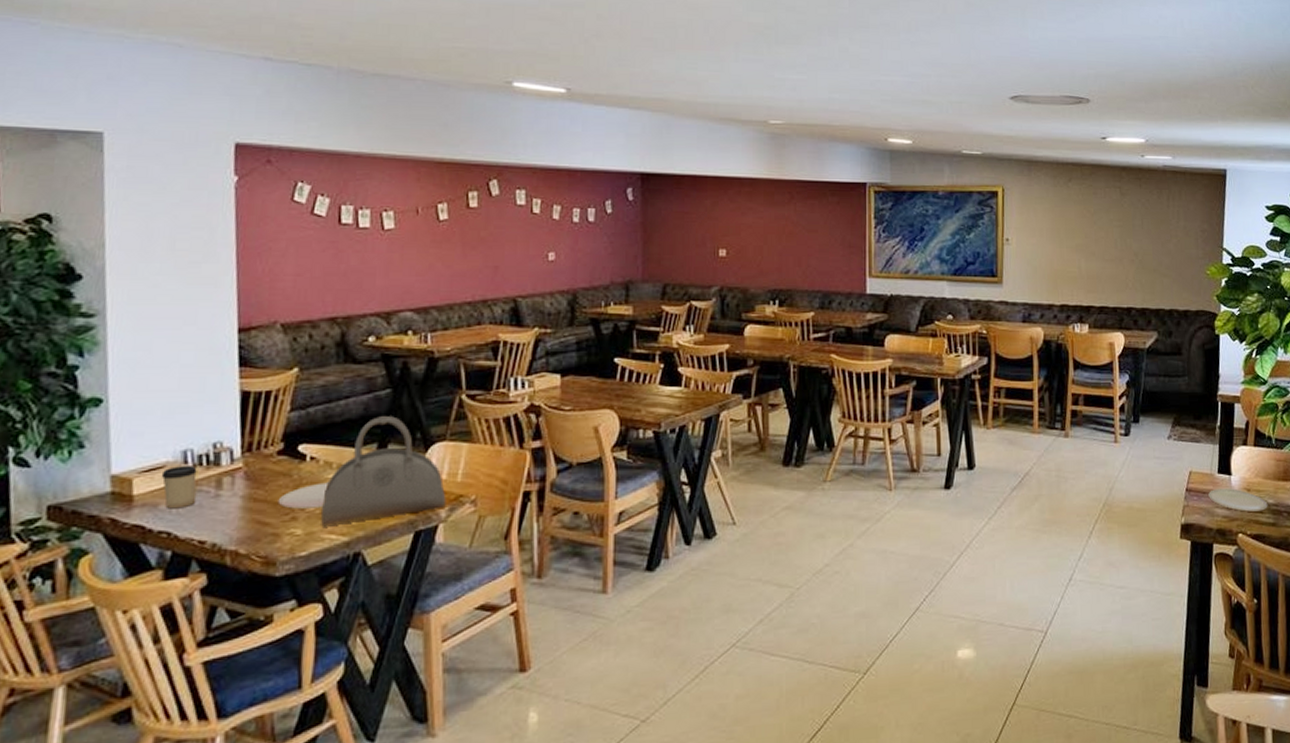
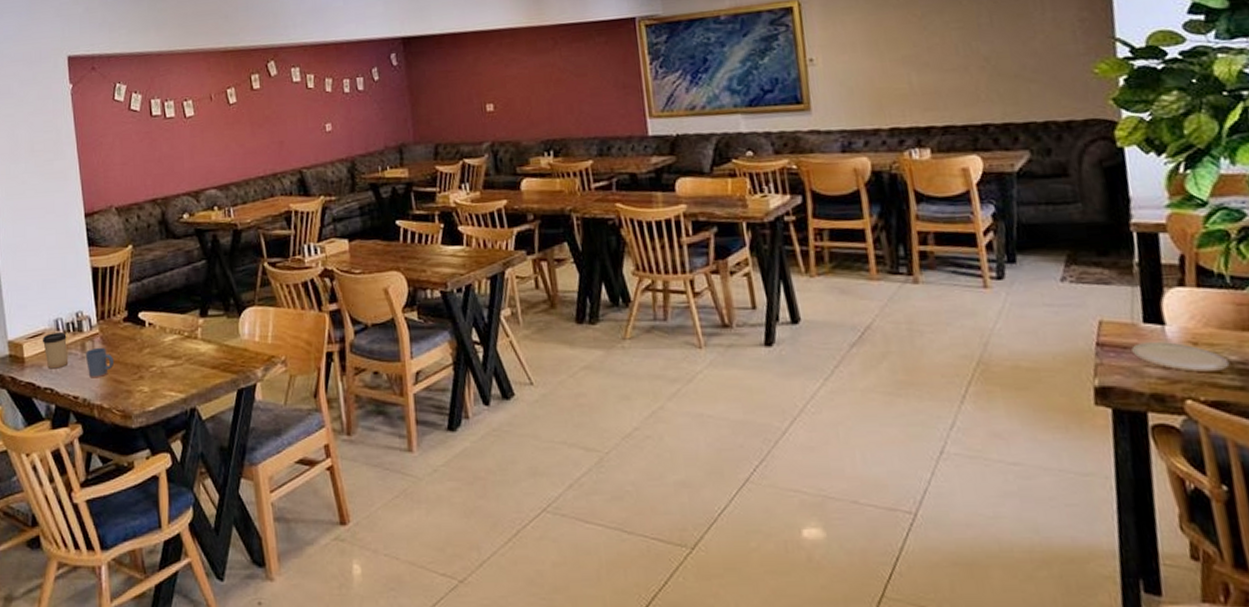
mug: none [220,483,260,520] -> present [85,347,115,378]
plate: present [278,482,329,509] -> none [128,345,165,369]
handbag: present [321,416,446,527] -> none [161,285,261,385]

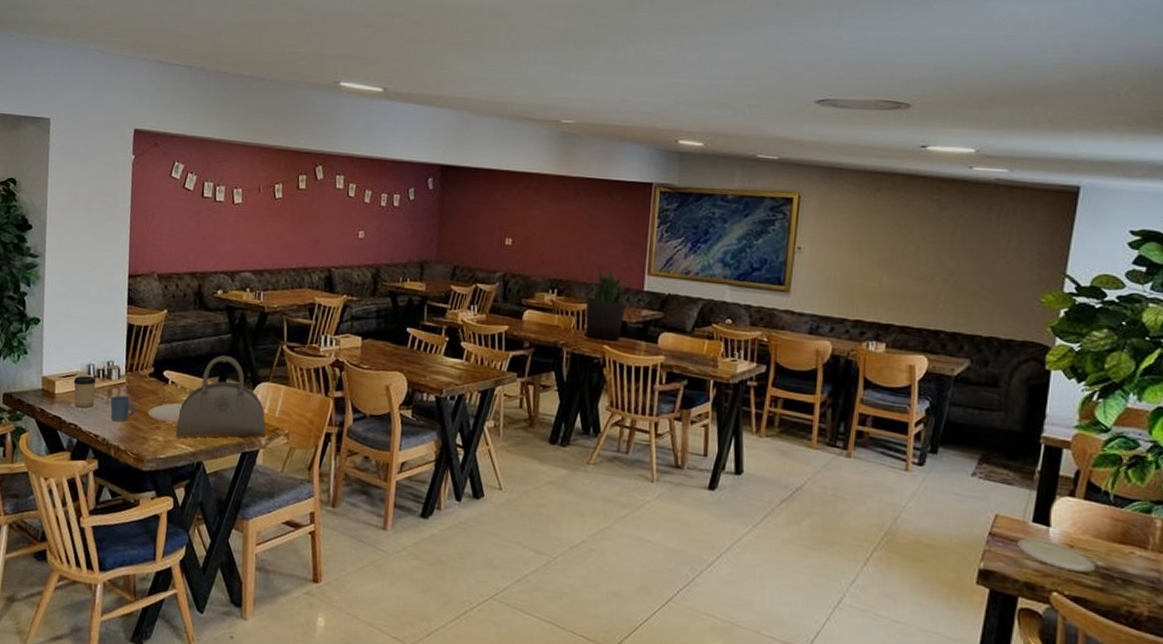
plate: none [128,345,165,369] -> present [147,402,183,423]
handbag: none [161,285,261,385] -> present [176,355,267,438]
planter: none [586,117,634,200] -> present [584,266,628,342]

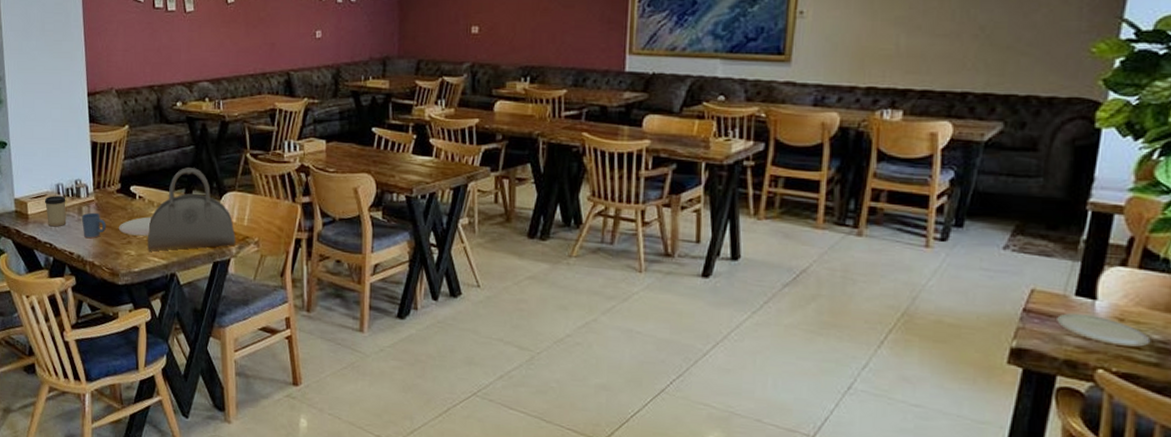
planter: present [584,266,628,342] -> none [561,48,607,129]

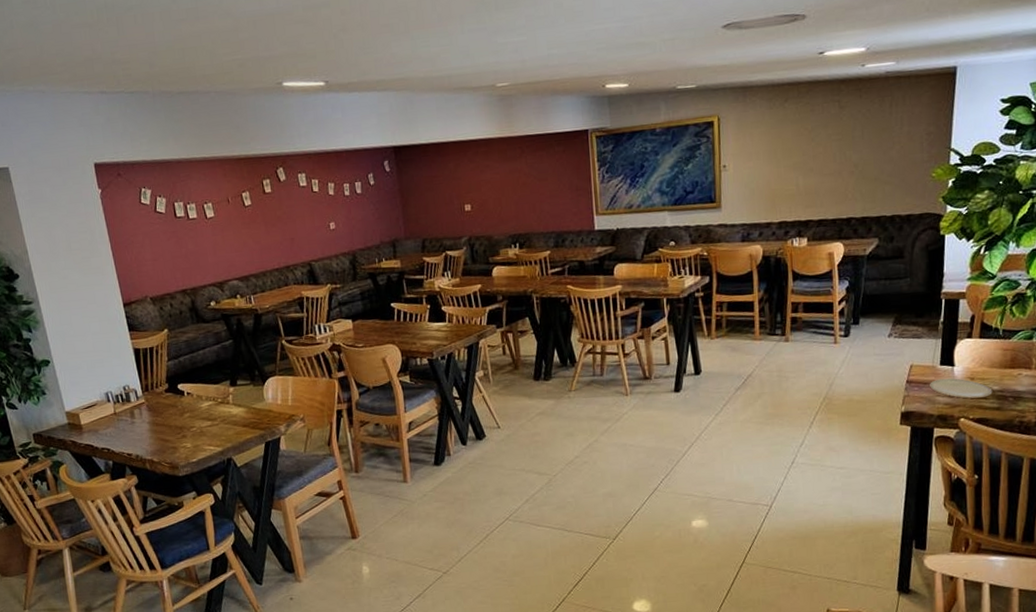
cup: present [44,196,66,227] -> none [95,403,120,433]
mug: present [81,212,107,239] -> none [134,413,160,439]
plate: present [118,217,152,236] -> none [171,410,202,430]
handbag: present [148,168,236,252] -> none [200,360,284,441]

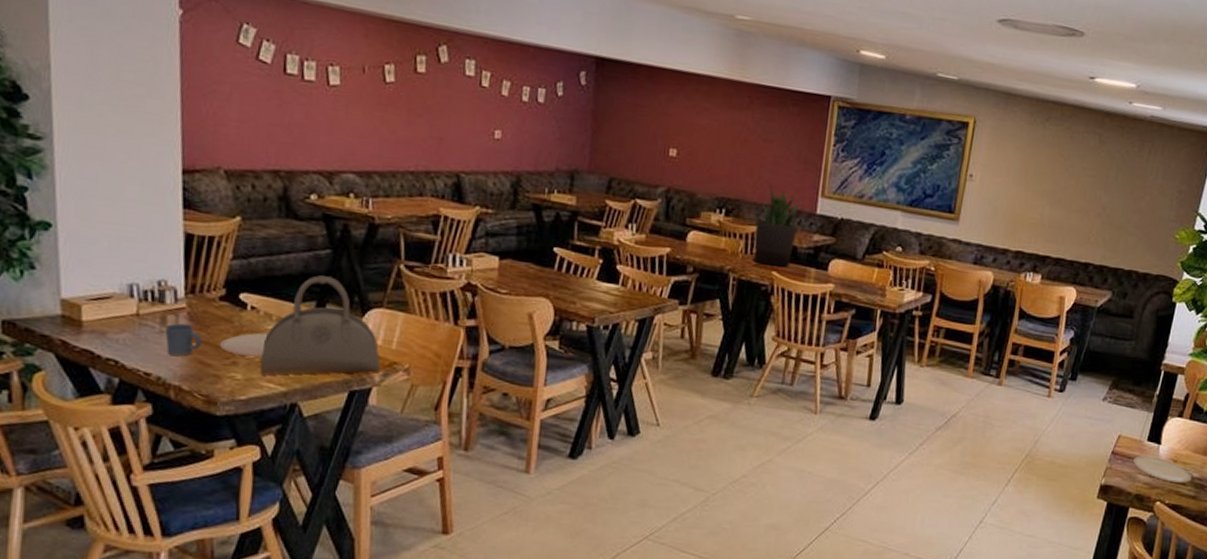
mug: none [134,413,160,439] -> present [165,323,203,357]
plate: none [171,410,202,430] -> present [219,332,268,357]
handbag: none [200,360,284,441] -> present [260,275,381,376]
planter: none [545,215,582,283] -> present [753,185,800,269]

